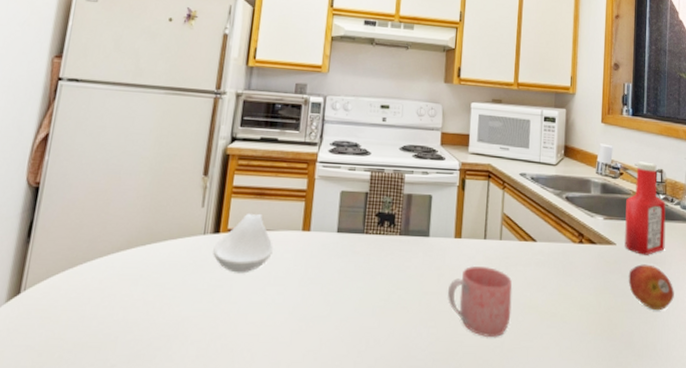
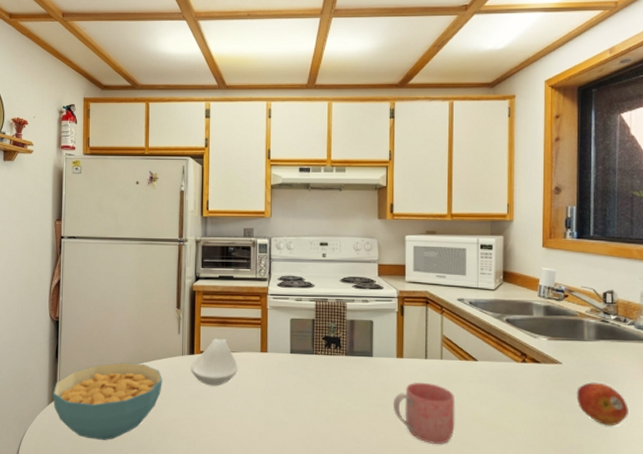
cereal bowl: none [14,243,175,349] -> present [52,362,162,440]
ketchup bottle: present [625,161,666,255] -> none [572,283,618,374]

